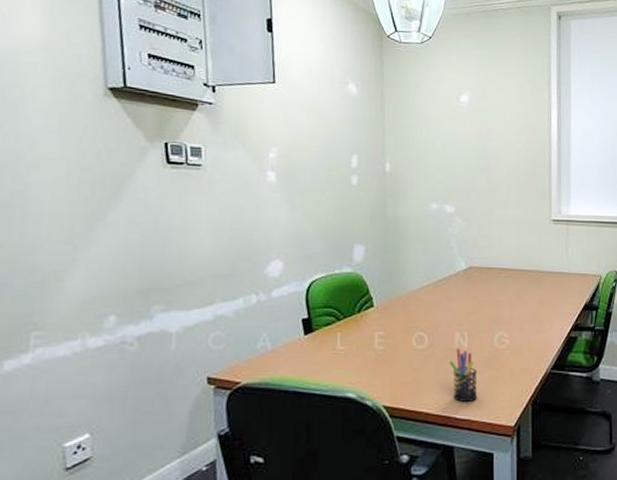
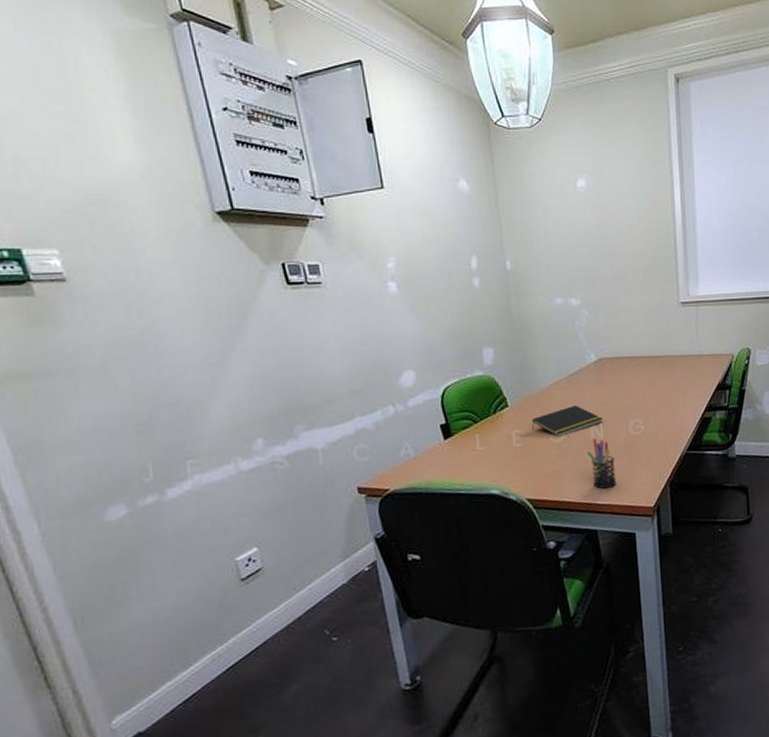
notepad: none [396,311,468,342] -> present [532,404,603,437]

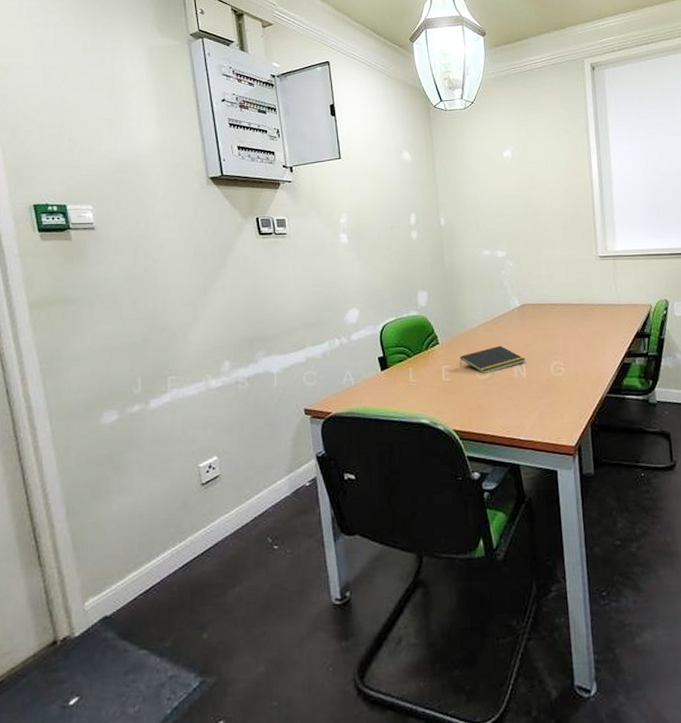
pen holder: present [587,438,617,489] -> none [511,377,539,425]

